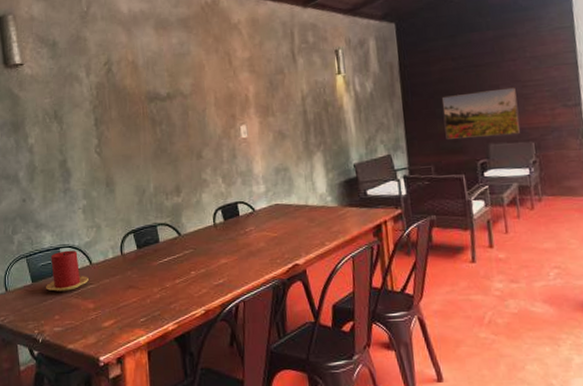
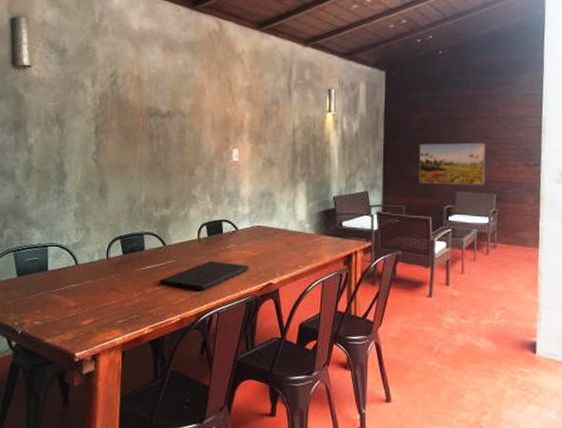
candle: present [46,250,89,291] -> none [30,249,73,288]
cutting board: none [179,246,272,279] -> present [160,260,249,291]

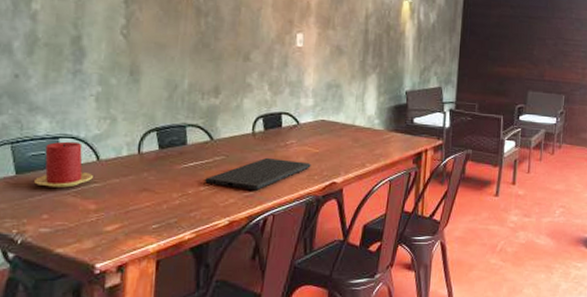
candle: none [30,249,73,288] -> present [34,141,93,188]
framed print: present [419,142,486,185] -> none [493,40,558,85]

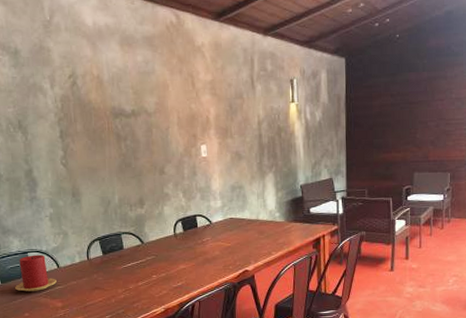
cutting board: present [205,157,311,191] -> none [142,254,225,282]

